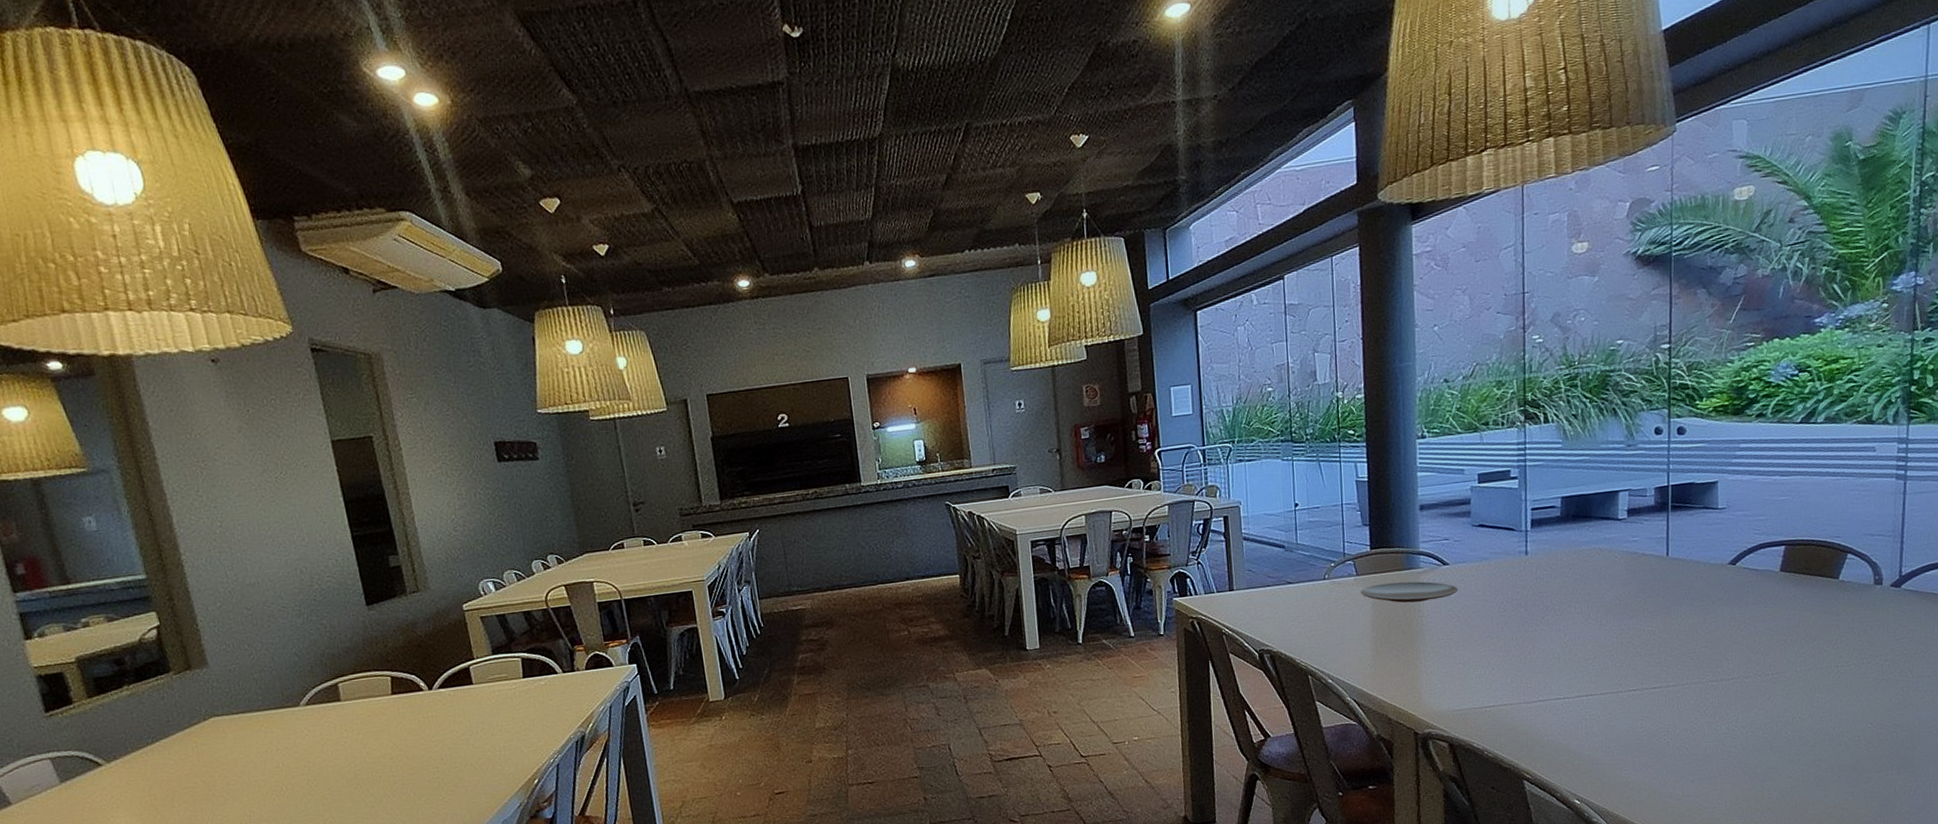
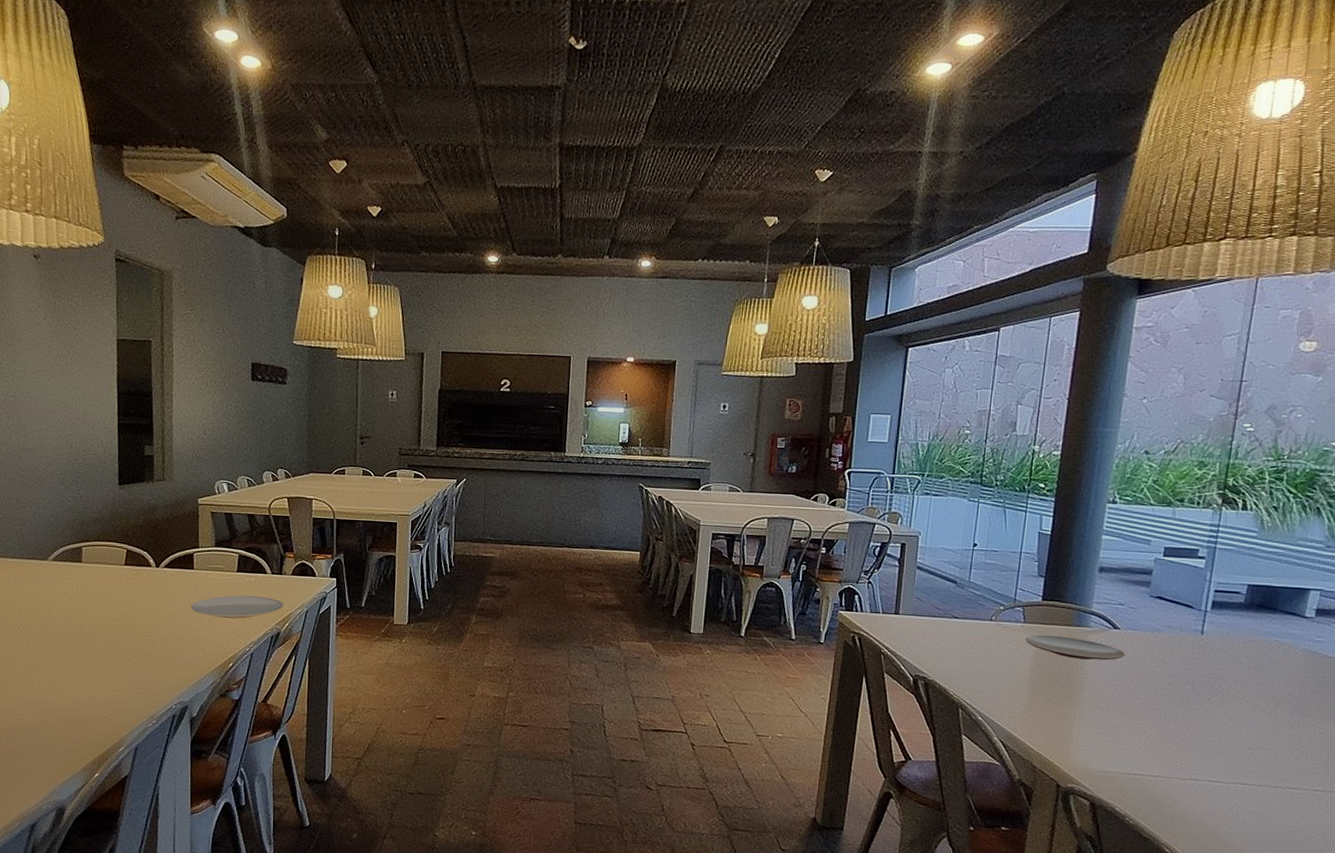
plate: none [477,699,584,733] -> present [191,595,284,619]

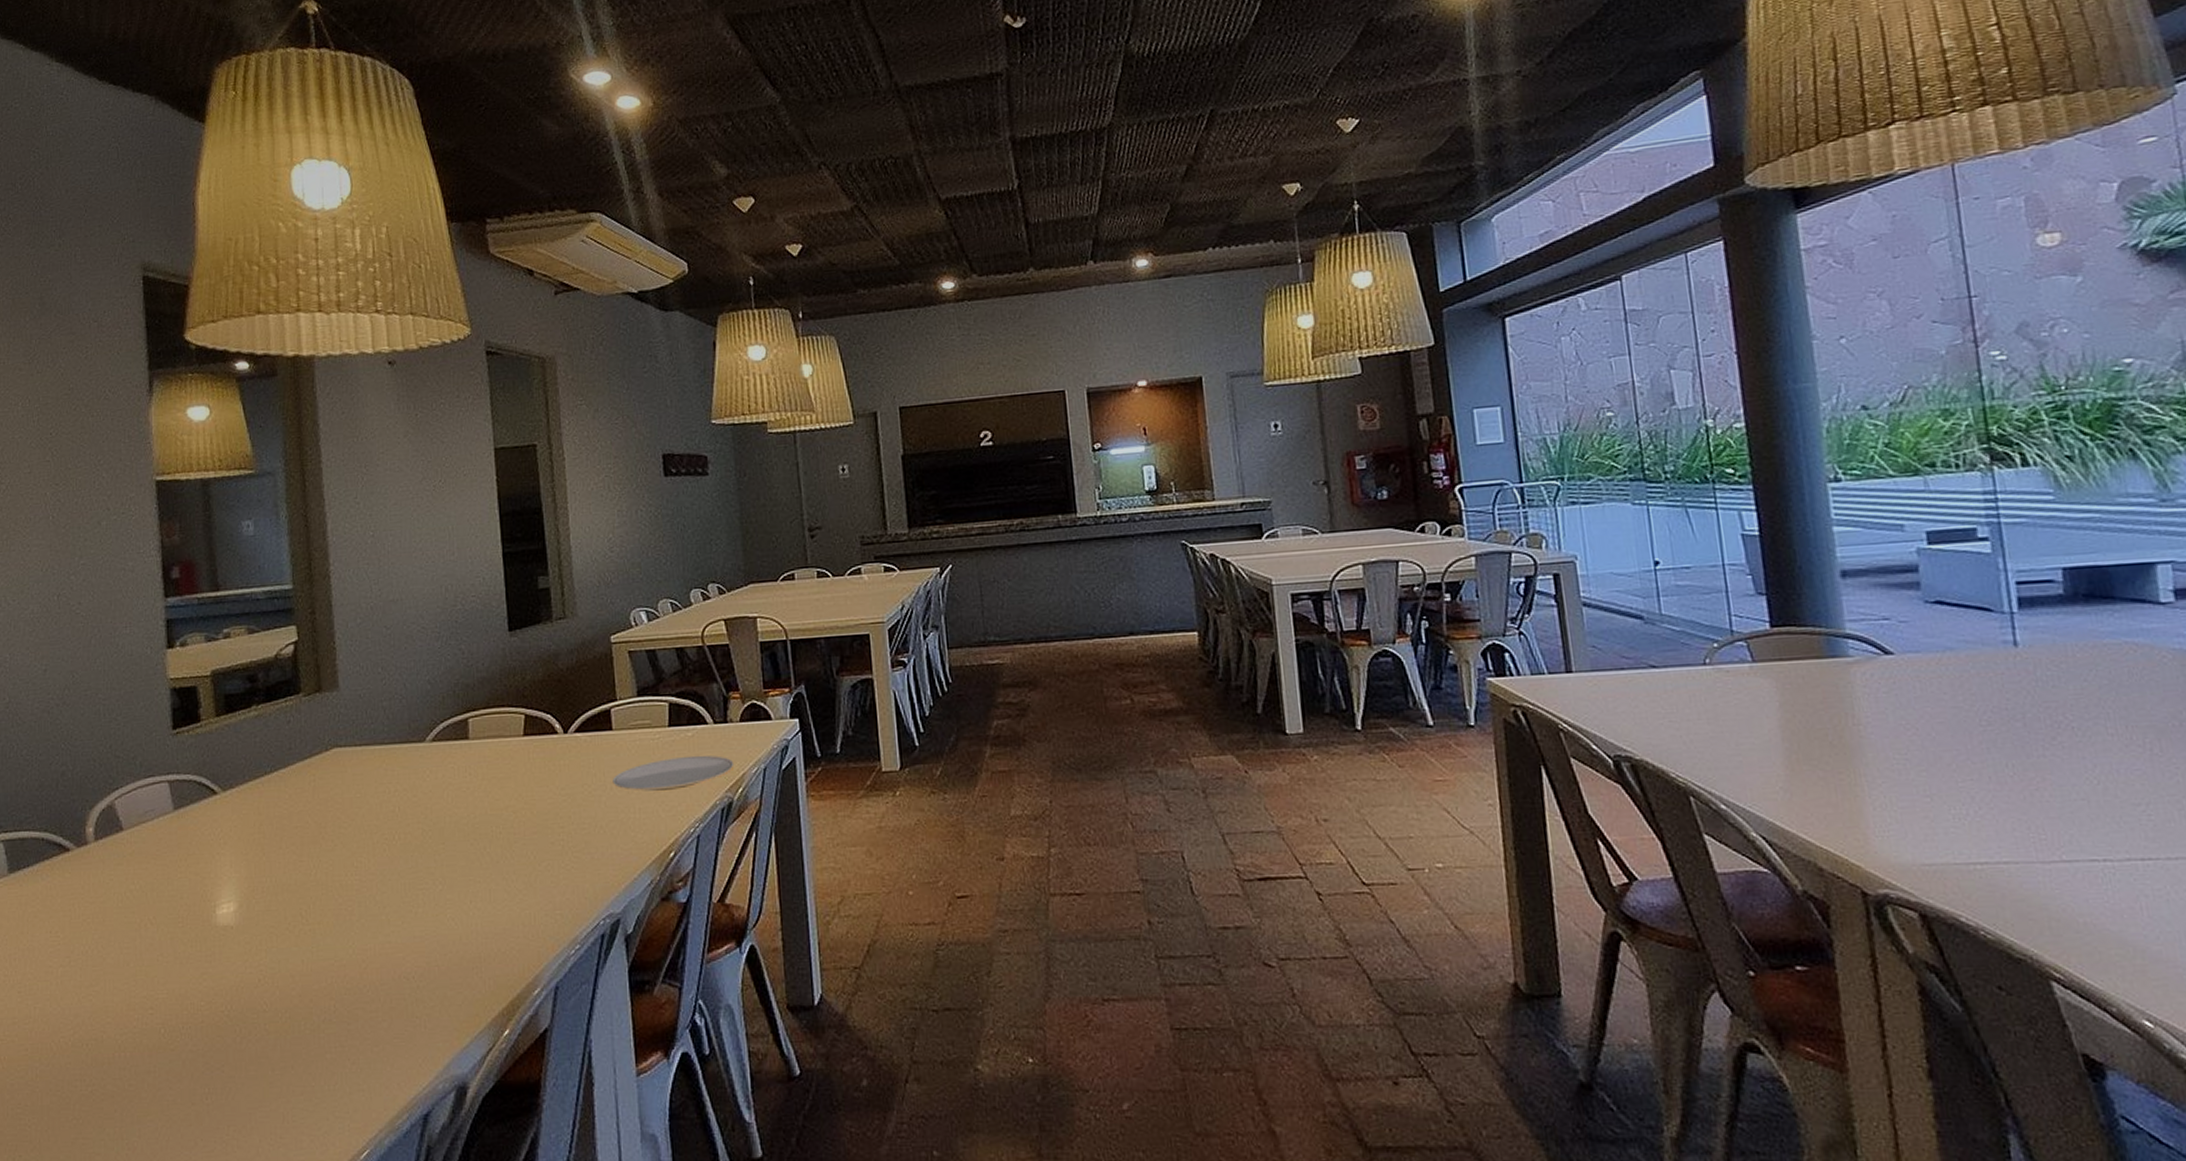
plate: present [1024,634,1126,661] -> none [1759,674,1913,704]

